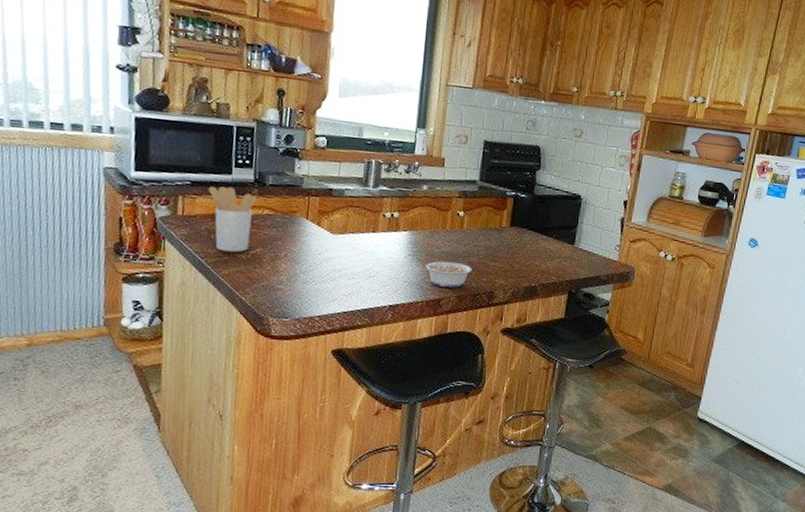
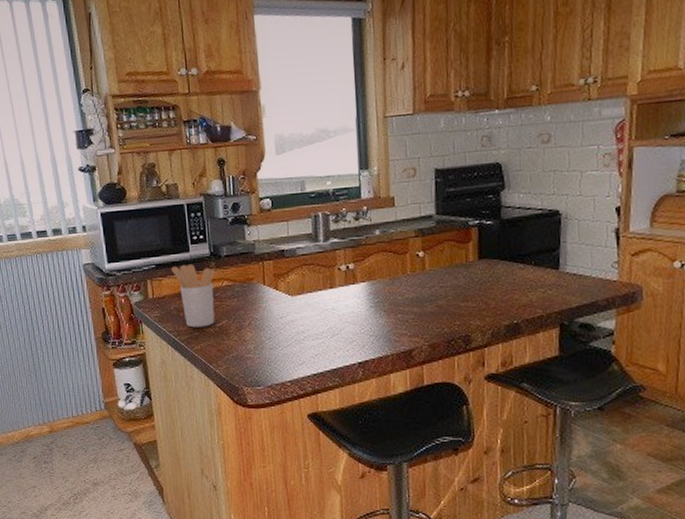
legume: present [416,259,472,288] -> none [380,308,442,337]

